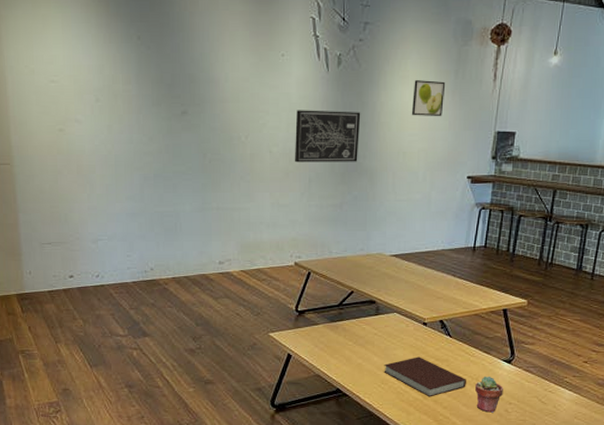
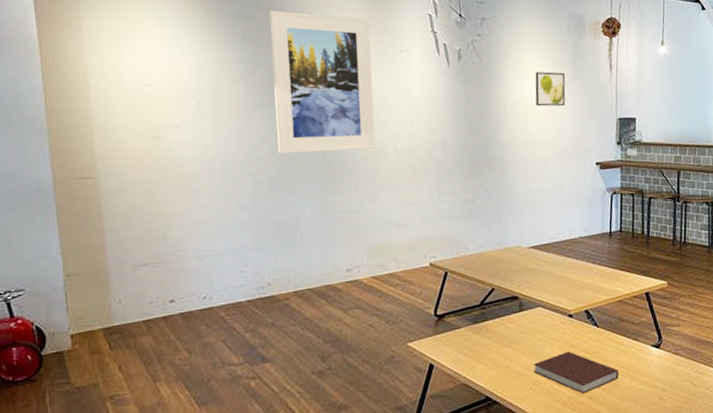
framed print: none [162,12,254,152] -> present [269,10,376,154]
wall art: present [294,110,361,163] -> none [419,104,487,159]
potted succulent: present [474,376,503,413] -> none [627,363,656,403]

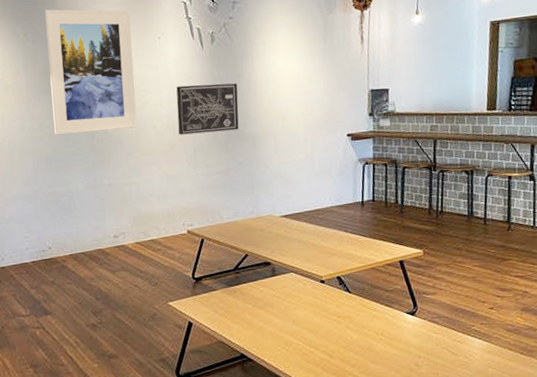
wall art: none [419,104,487,159] -> present [176,83,239,135]
notebook: present [533,351,619,394] -> none [286,315,372,356]
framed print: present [535,72,566,107] -> none [285,48,316,83]

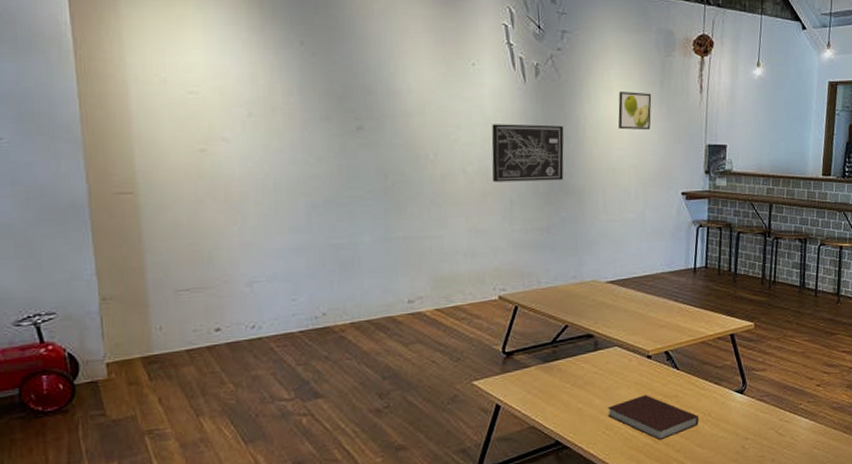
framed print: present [45,9,137,135] -> none [329,15,443,173]
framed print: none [285,48,316,83] -> present [618,92,652,130]
notebook: none [286,315,372,356] -> present [607,394,699,441]

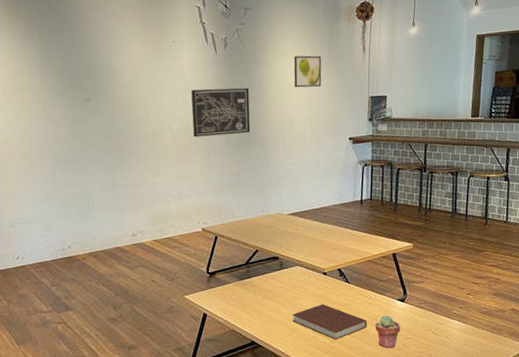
potted succulent: none [707,409,738,452] -> present [375,315,401,349]

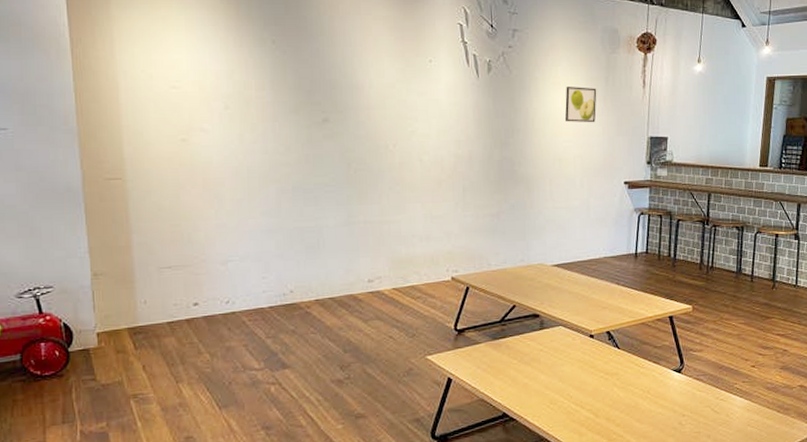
wall art: present [191,88,251,138] -> none [446,116,514,171]
notebook: present [292,304,367,340] -> none [552,372,638,415]
potted succulent: present [375,315,401,349] -> none [646,387,676,427]

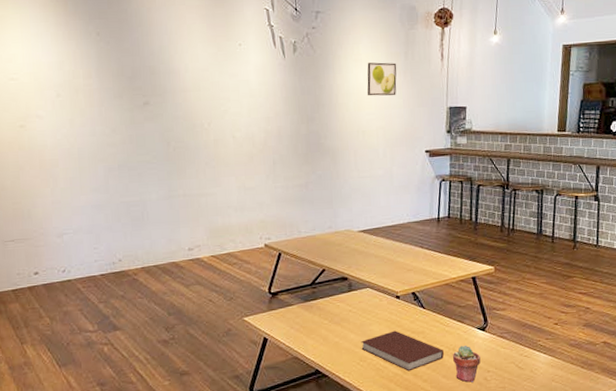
notebook: none [552,372,638,415] -> present [361,330,444,371]
potted succulent: none [646,387,676,427] -> present [452,345,481,383]

